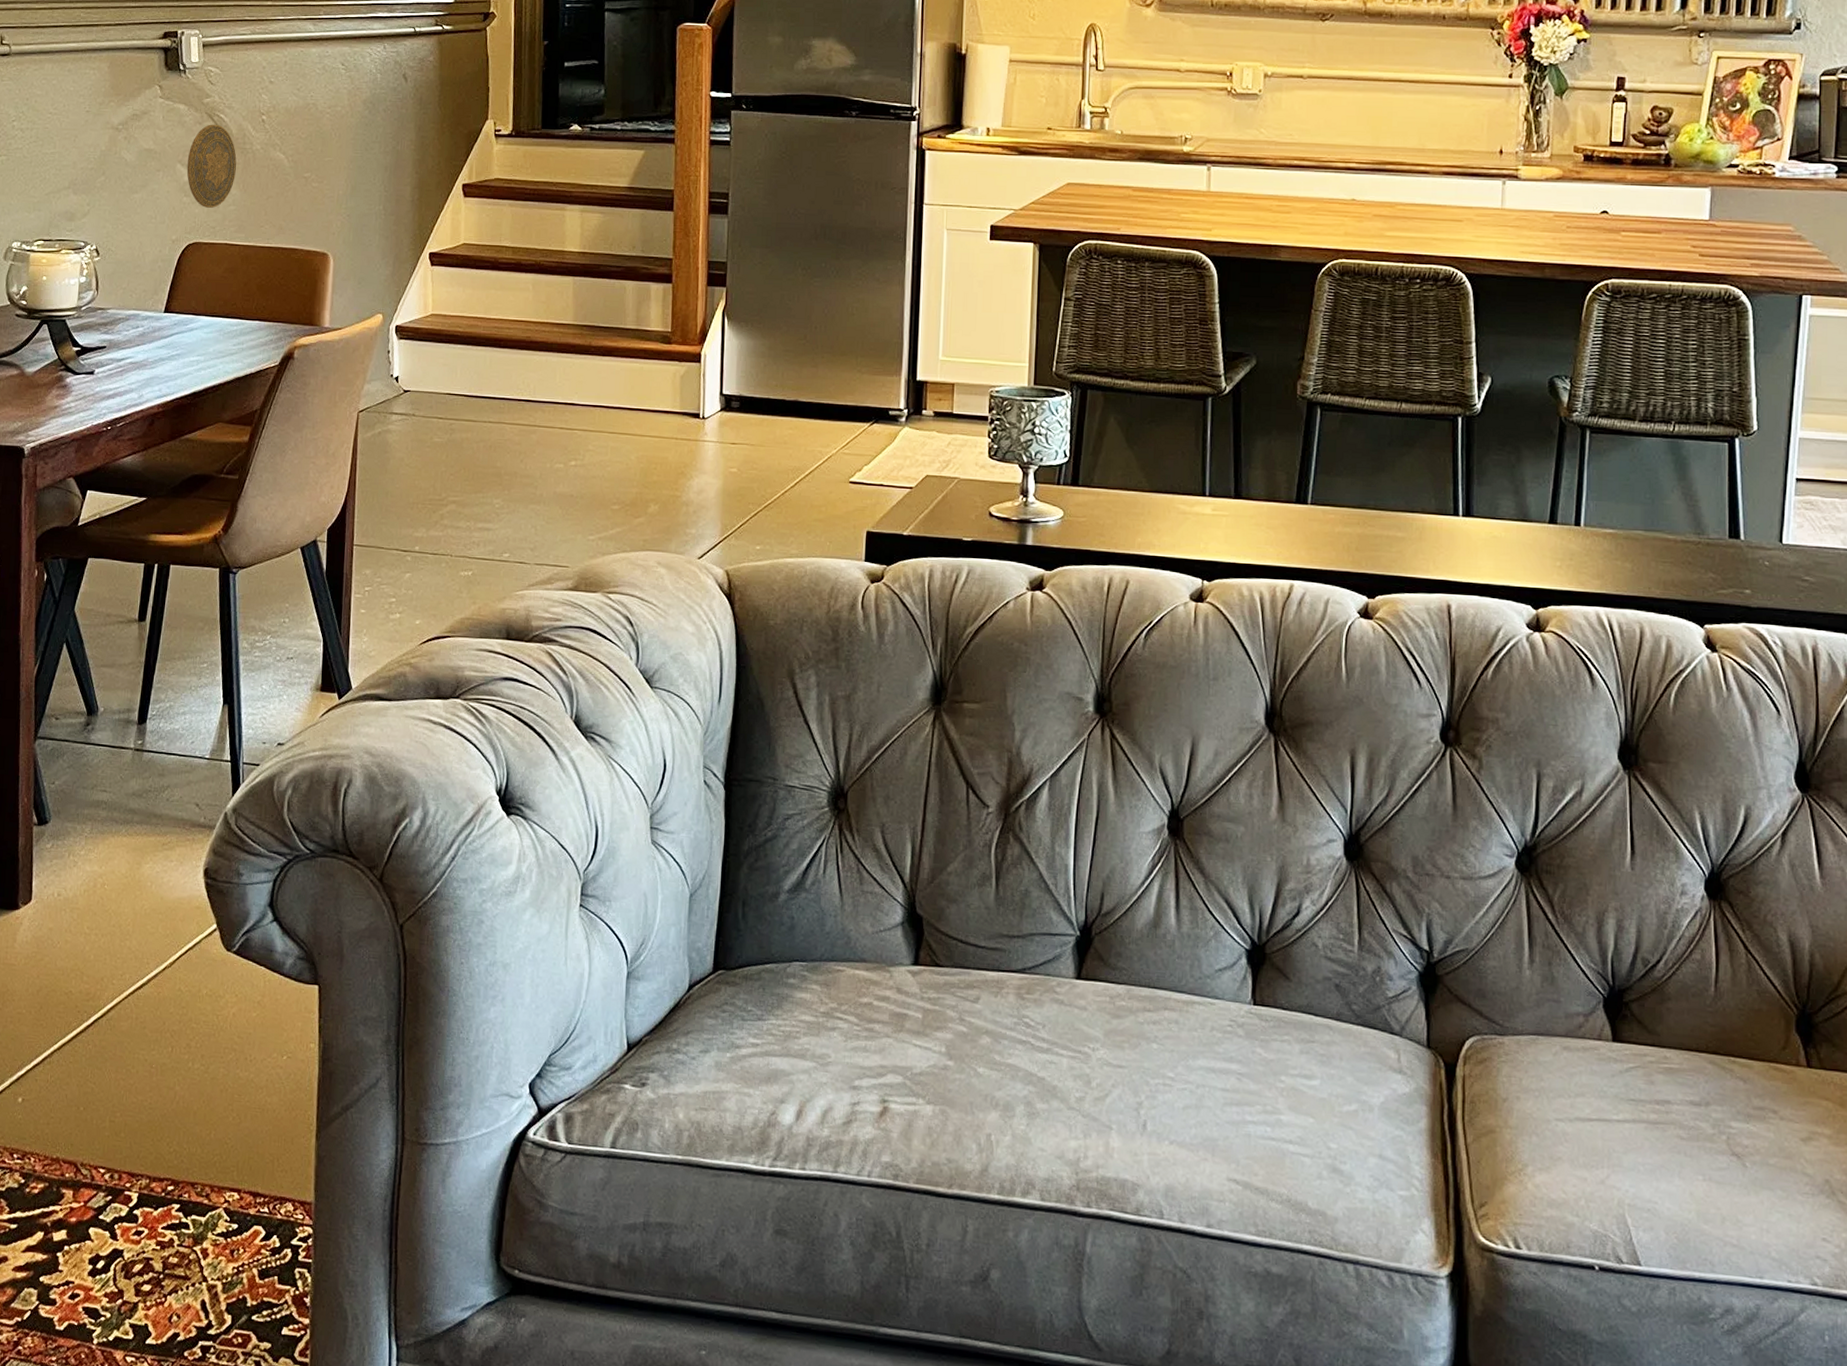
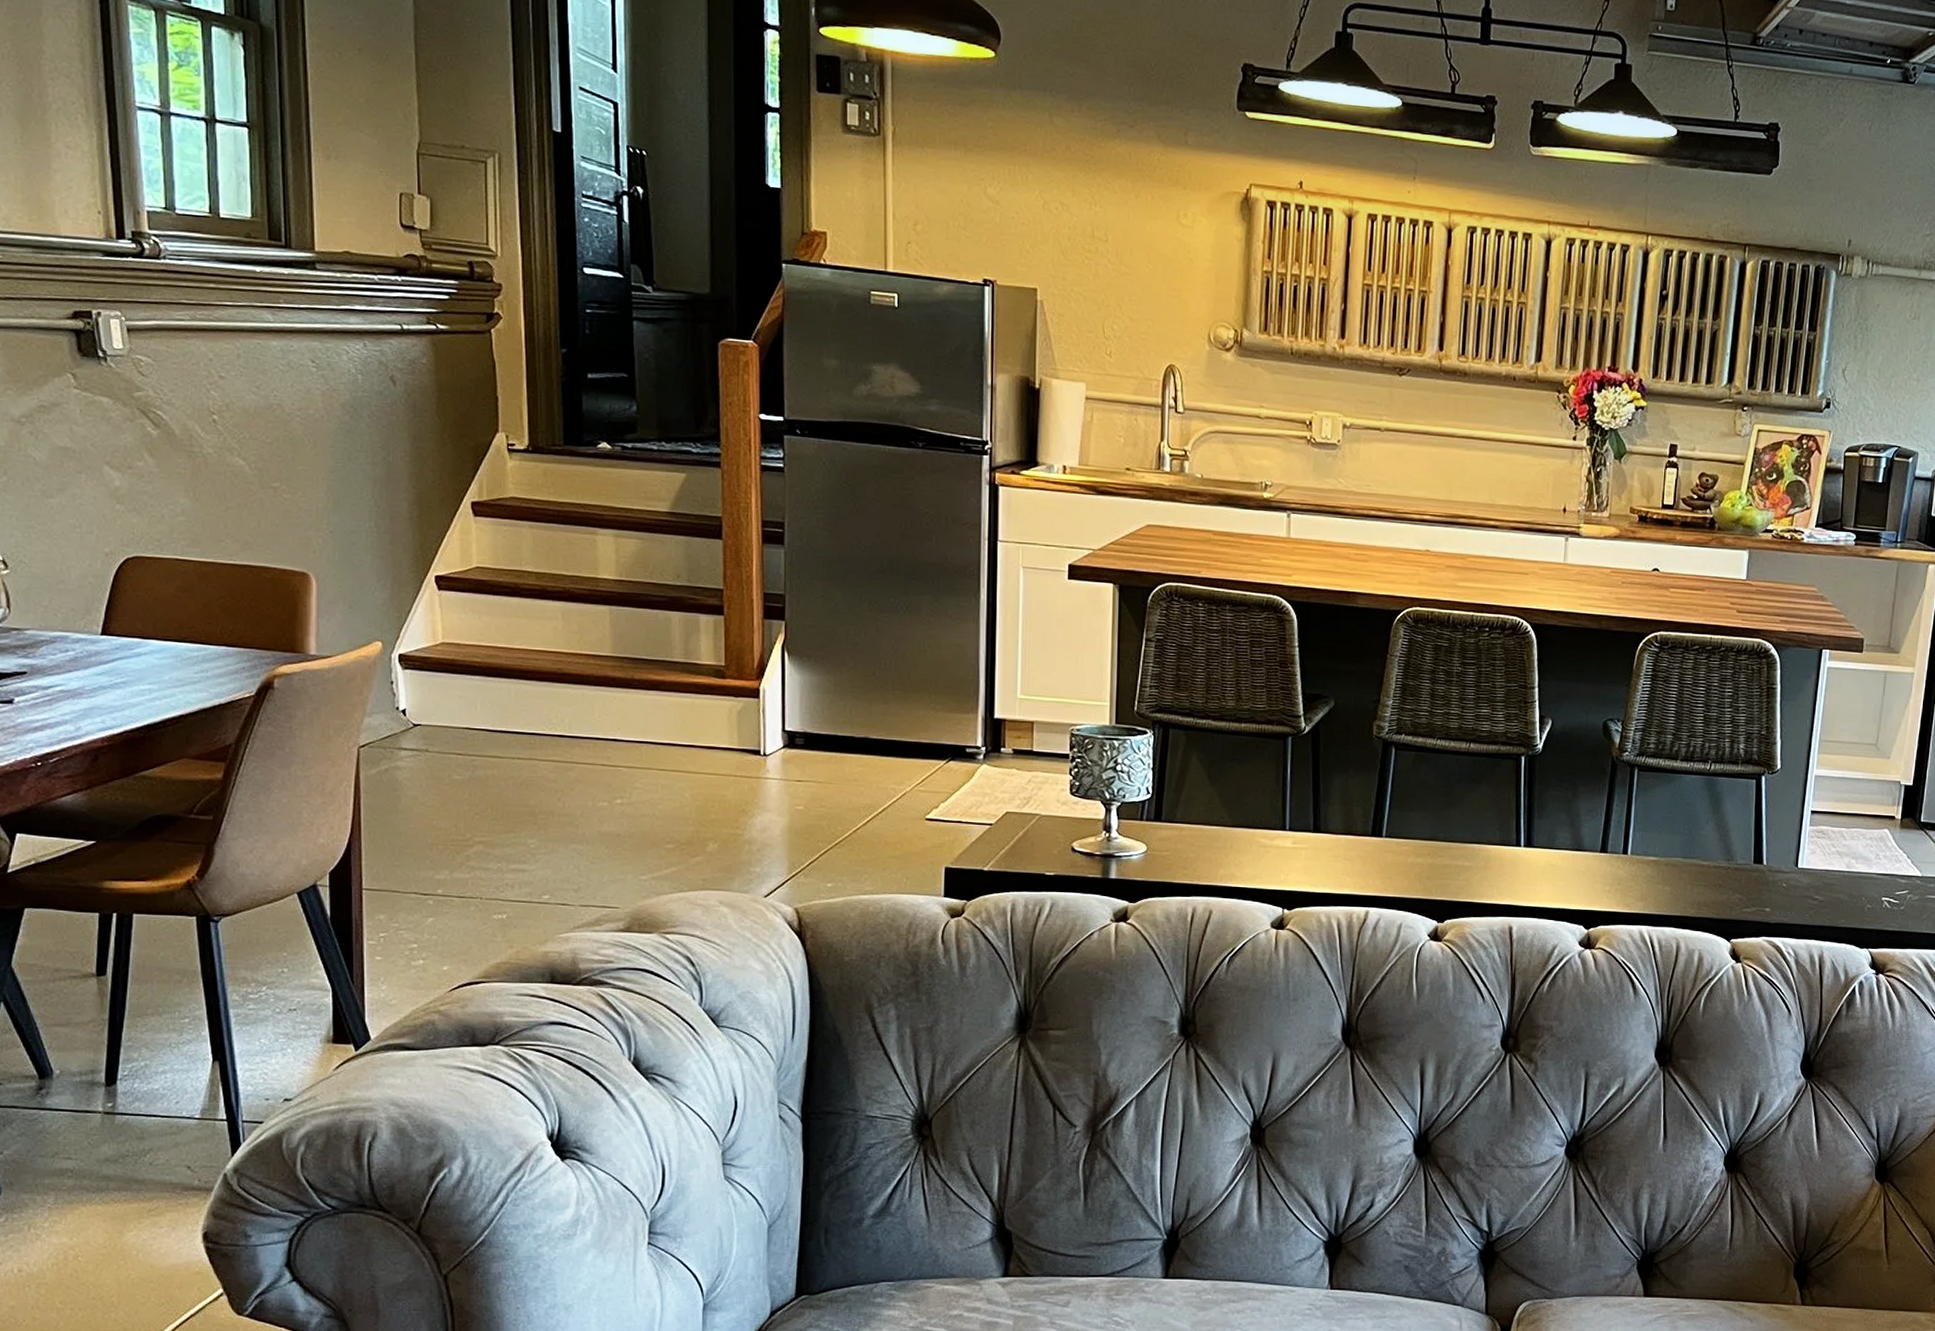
decorative plate: present [187,124,237,208] -> none [117,422,183,518]

